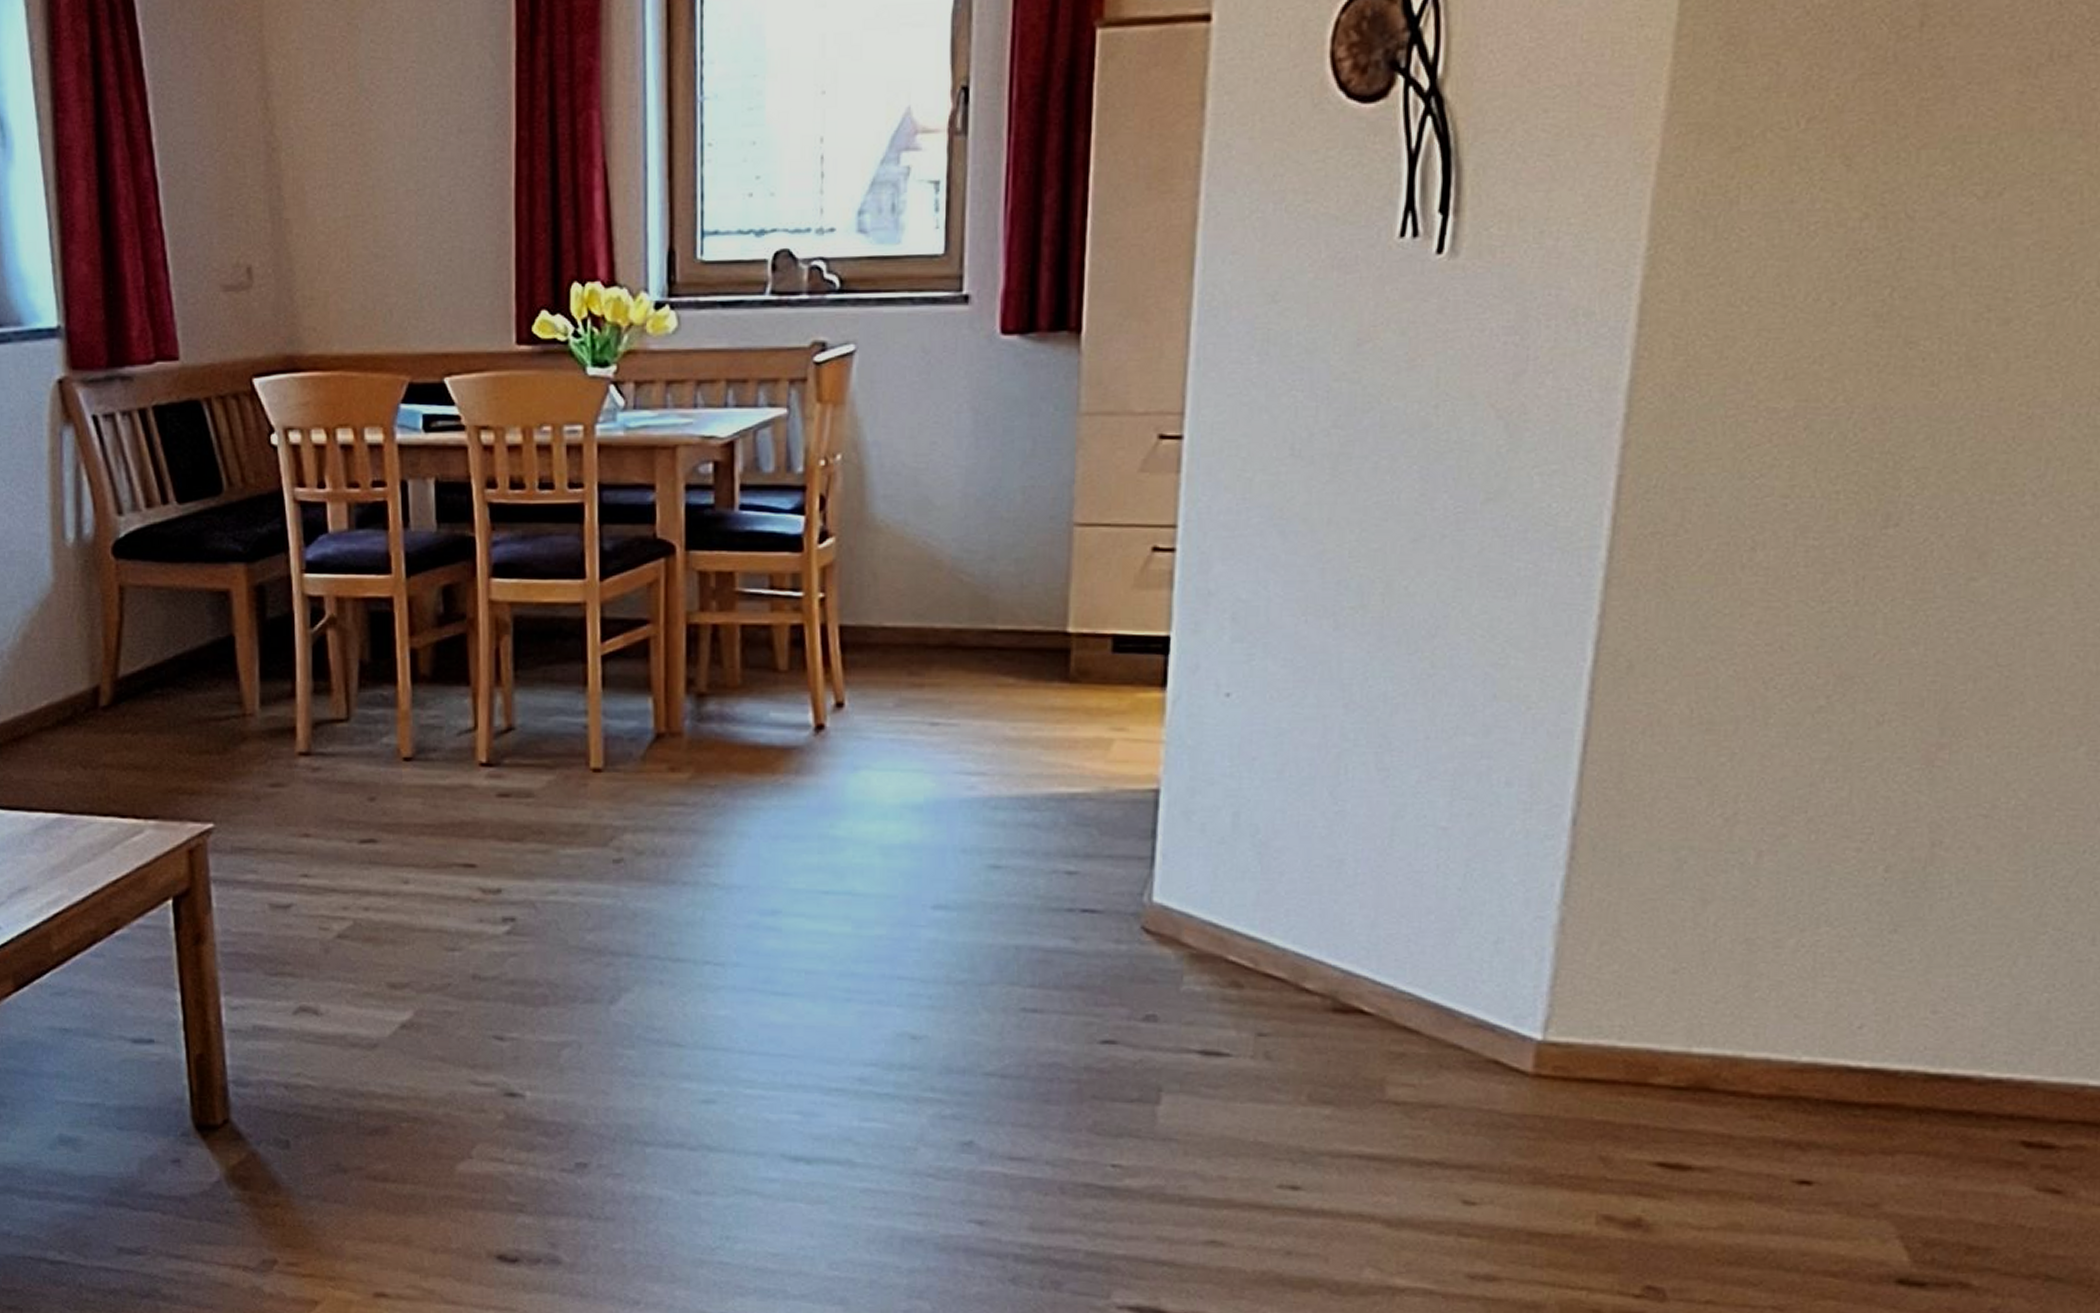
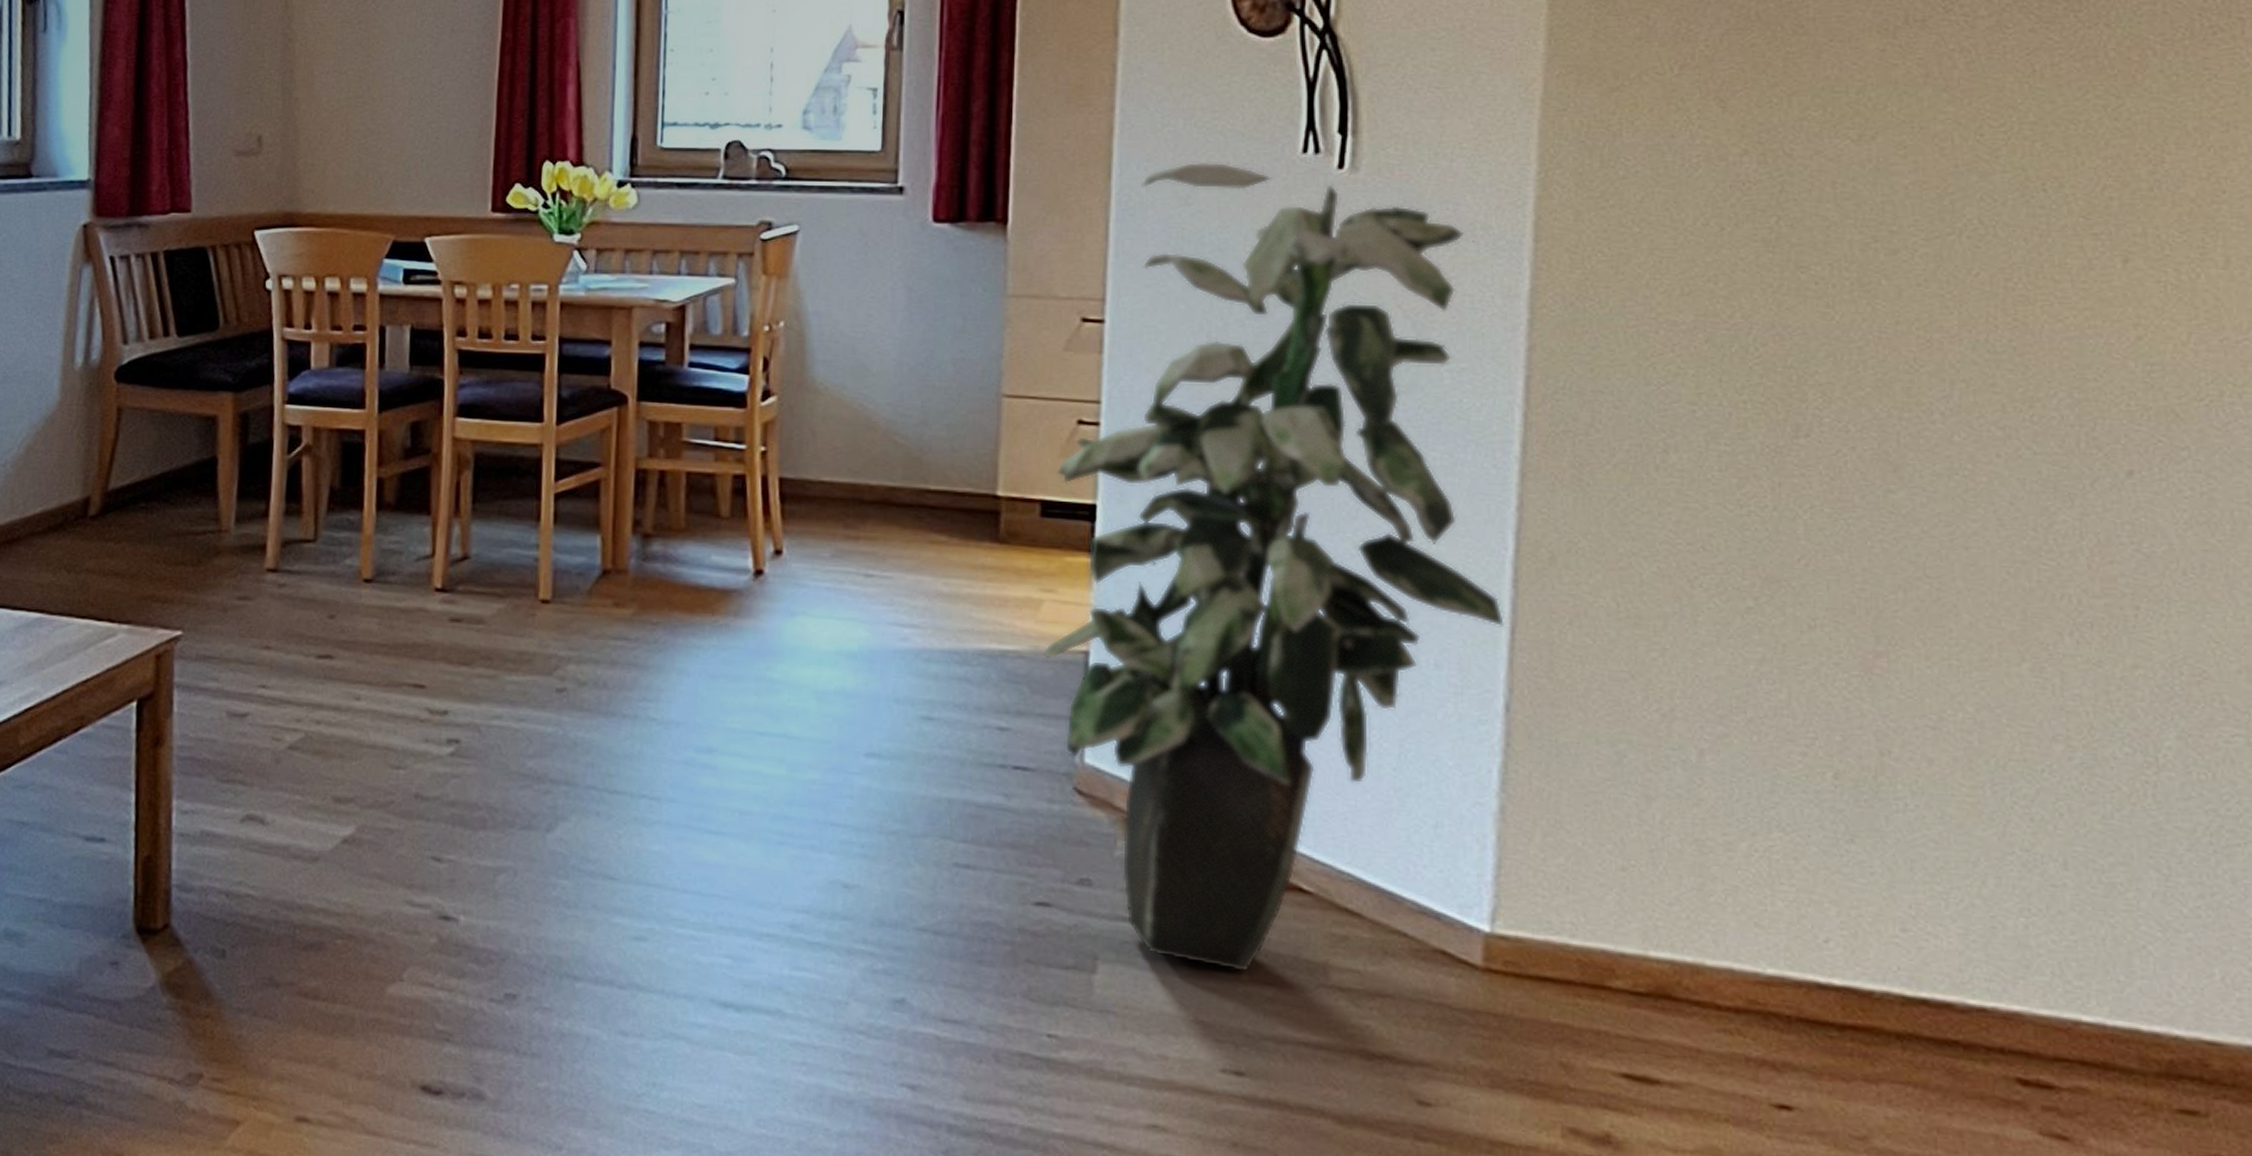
indoor plant: none [1112,251,1578,1095] -> present [1043,162,1504,973]

